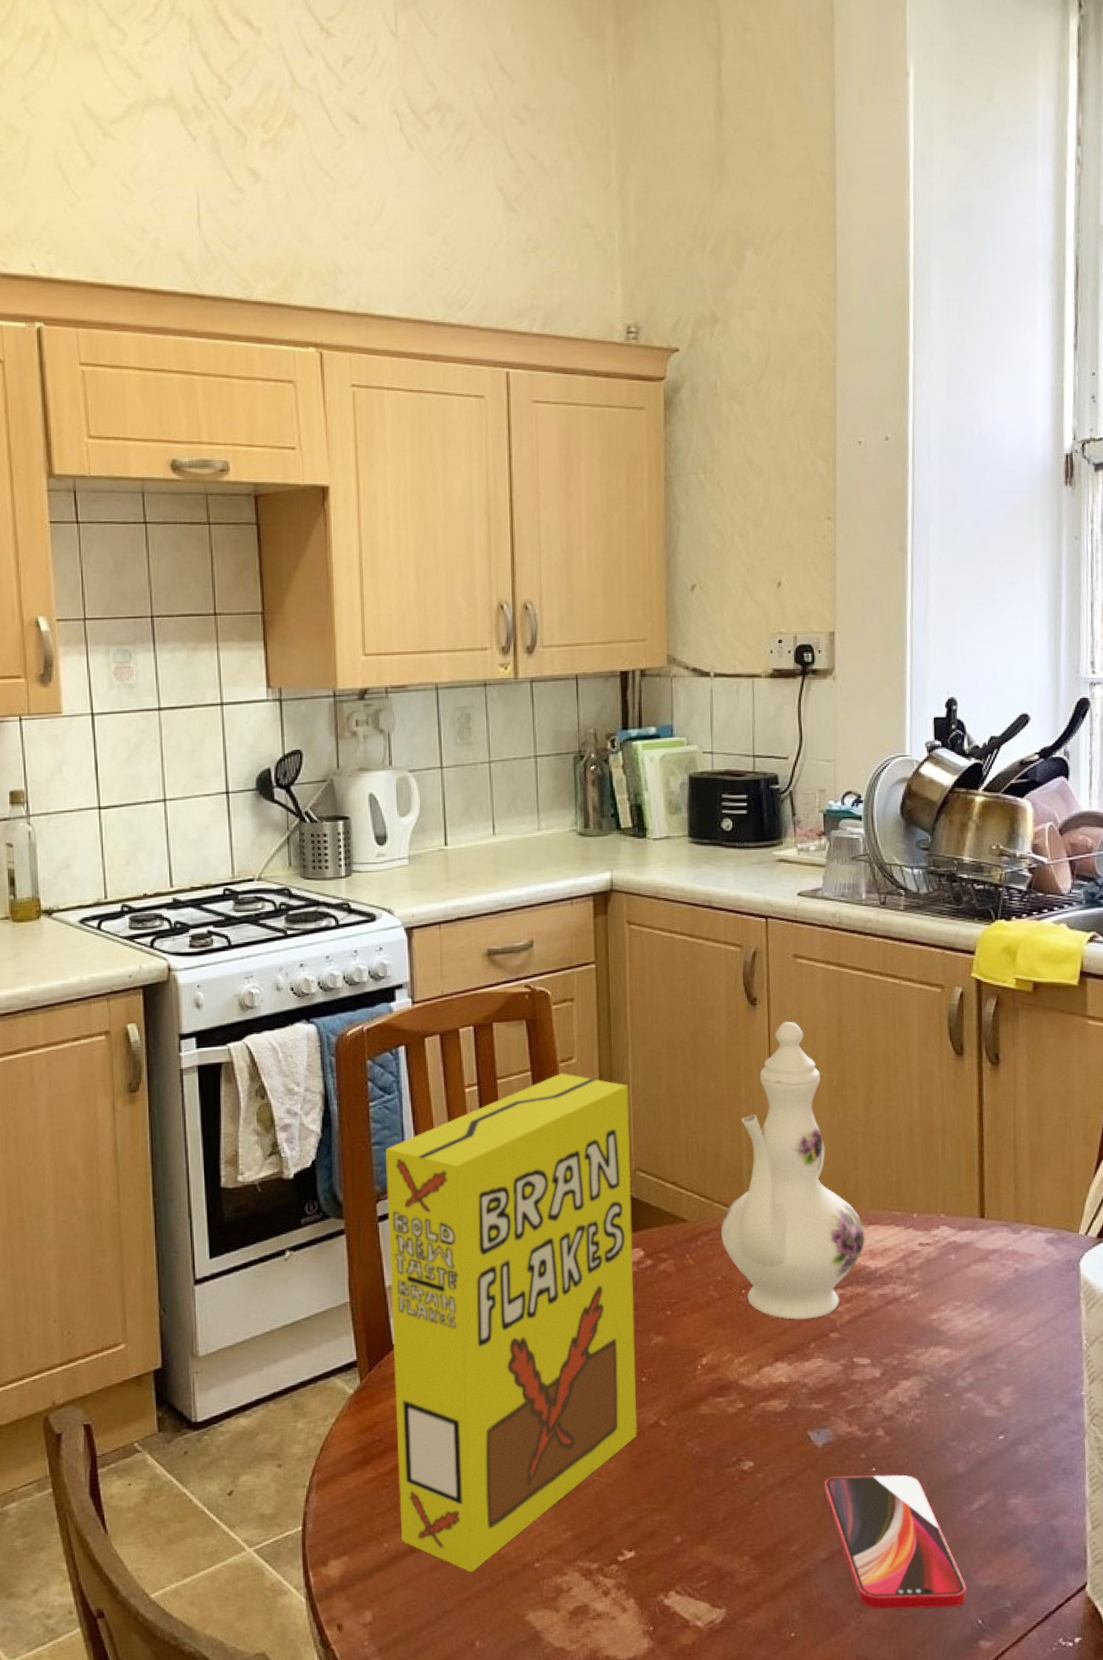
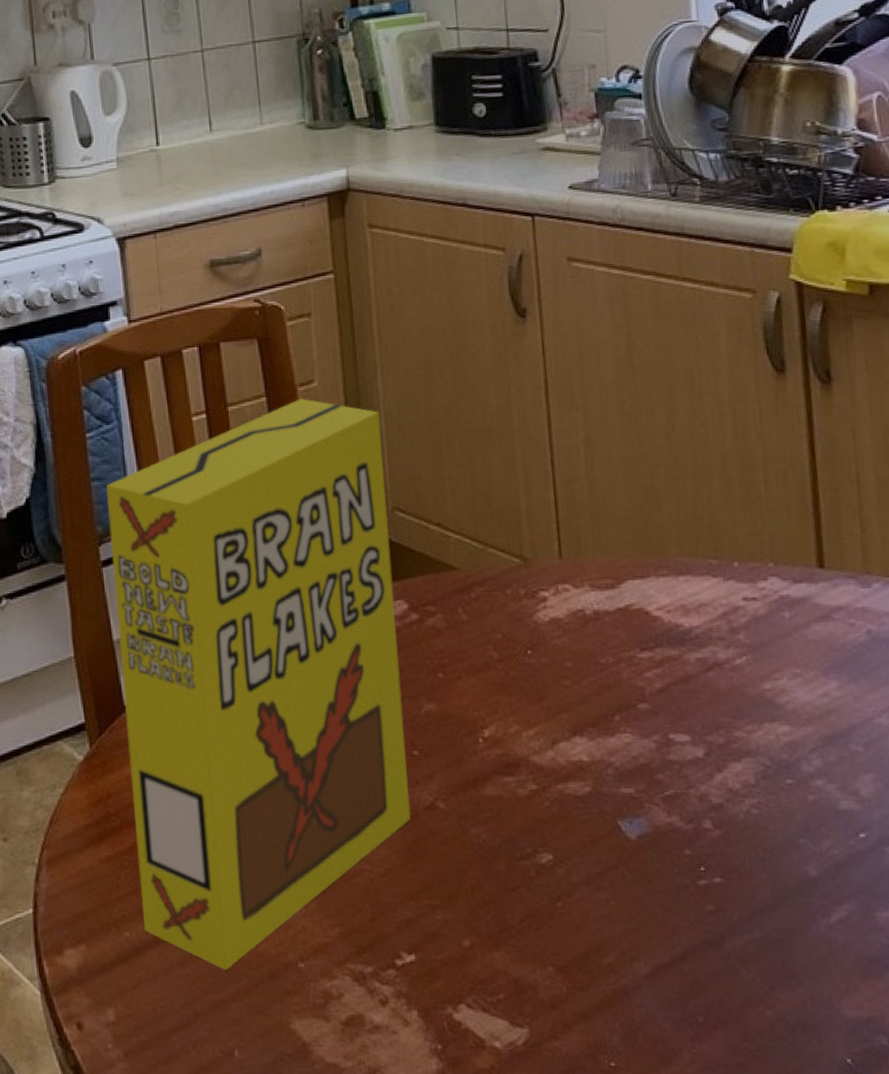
ewer: present [720,1021,866,1320] -> none [497,335,676,687]
smartphone: present [824,1474,967,1609] -> none [641,875,830,1042]

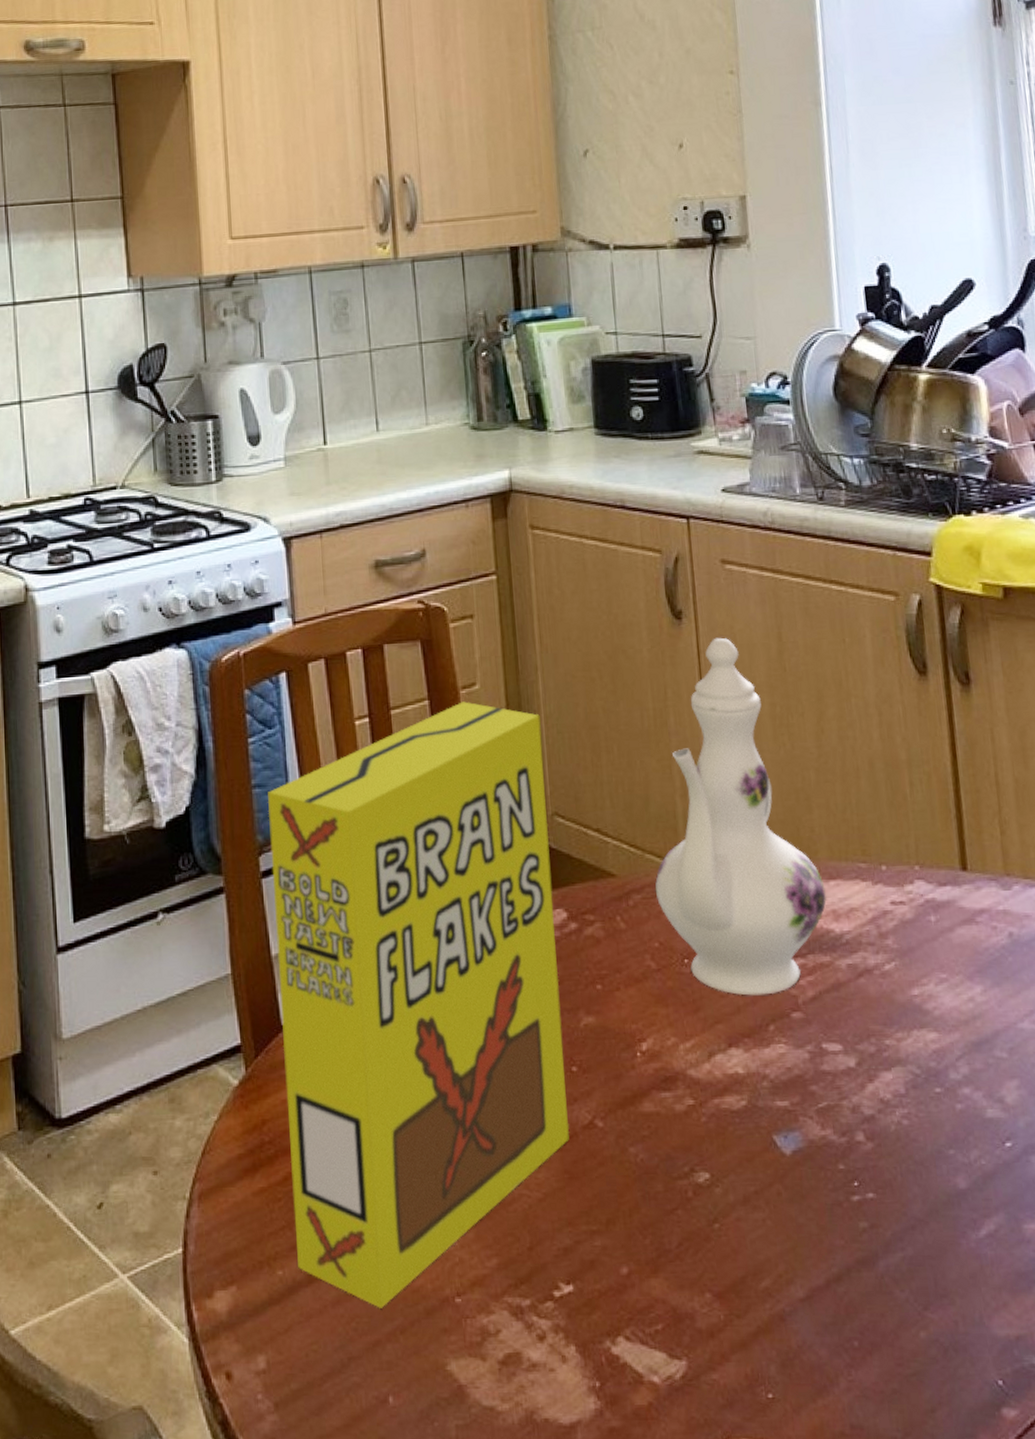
ewer: none [497,335,676,687] -> present [655,637,827,996]

